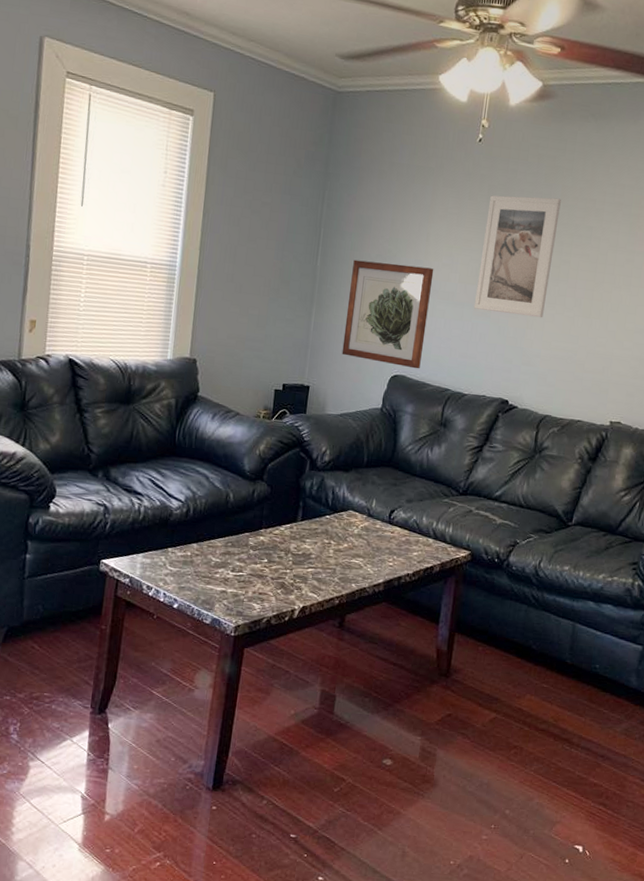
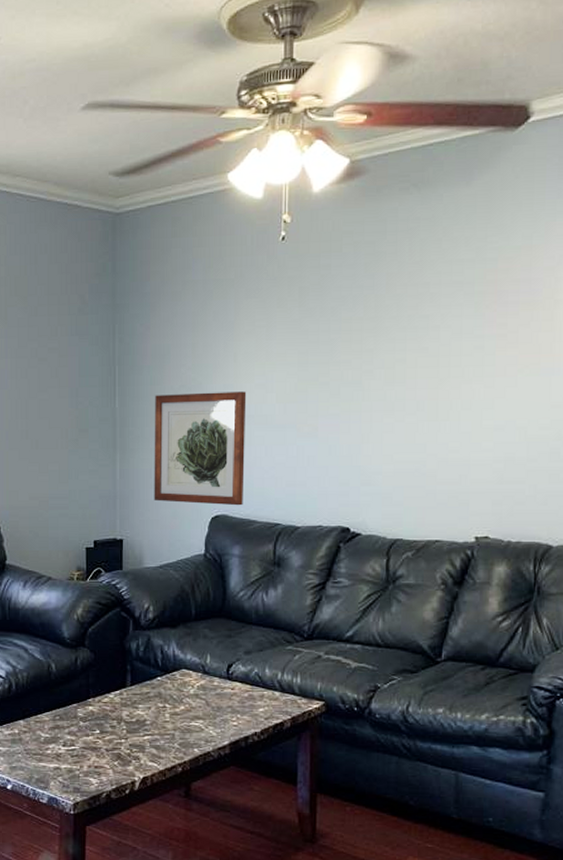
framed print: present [473,195,561,318] -> none [297,289,387,430]

